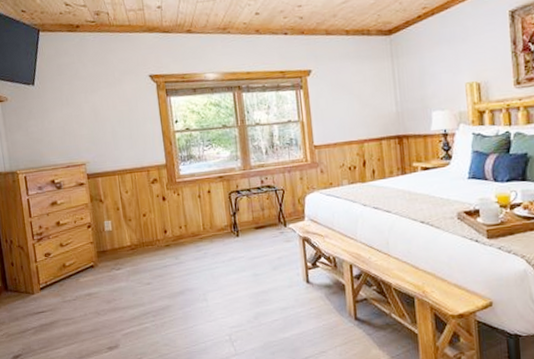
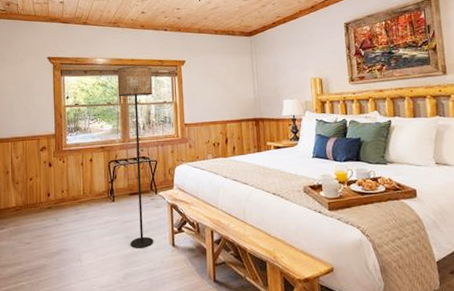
floor lamp: none [231,79,286,286] -> present [117,66,154,248]

